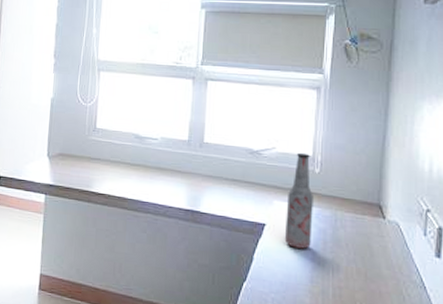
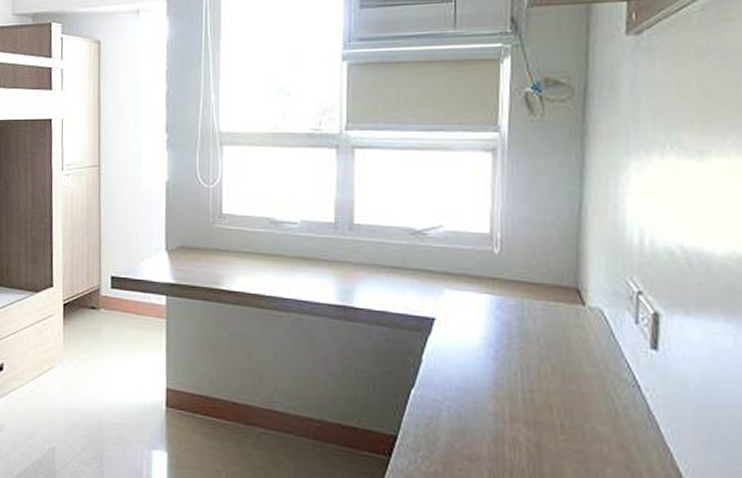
bottle: present [284,152,313,249] -> none [459,229,494,346]

